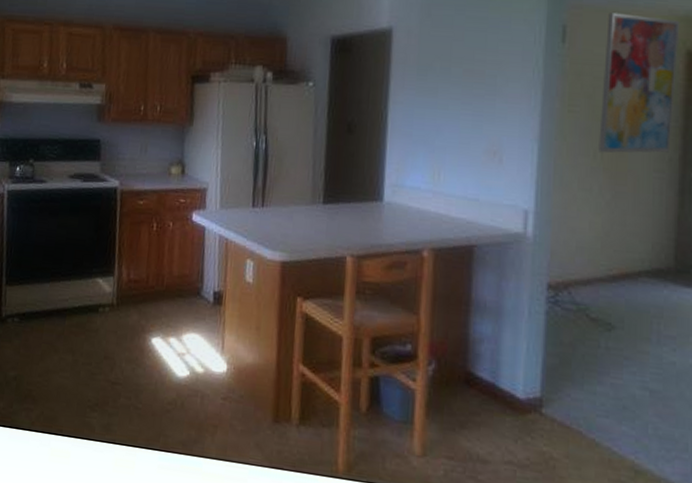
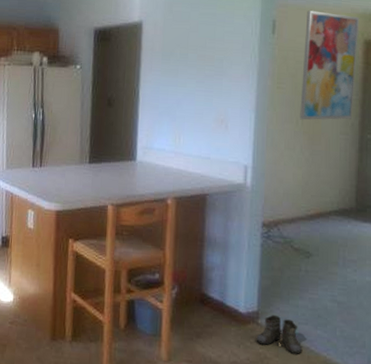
boots: none [539,402,603,456] -> present [256,314,304,354]

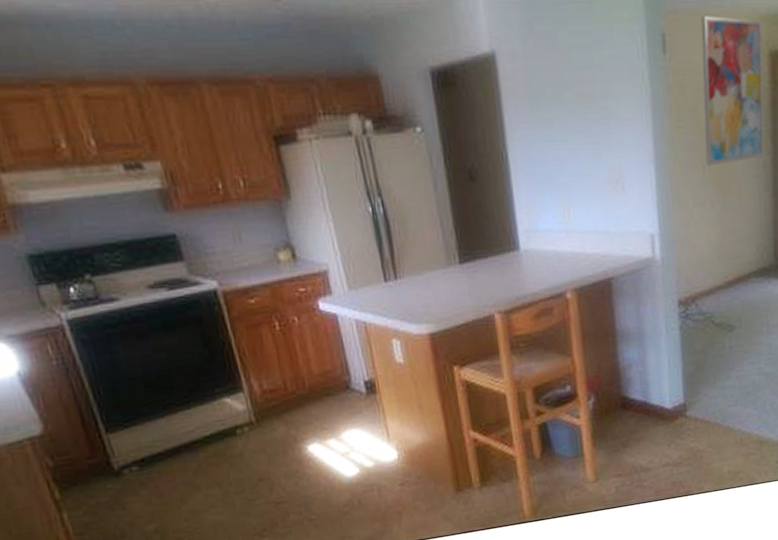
boots: present [256,314,304,354] -> none [686,402,736,440]

